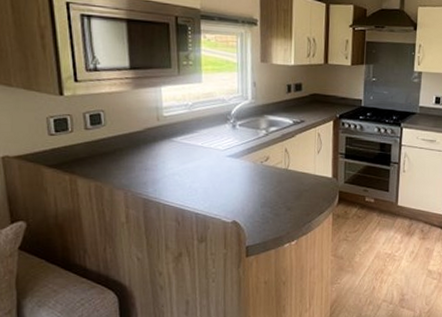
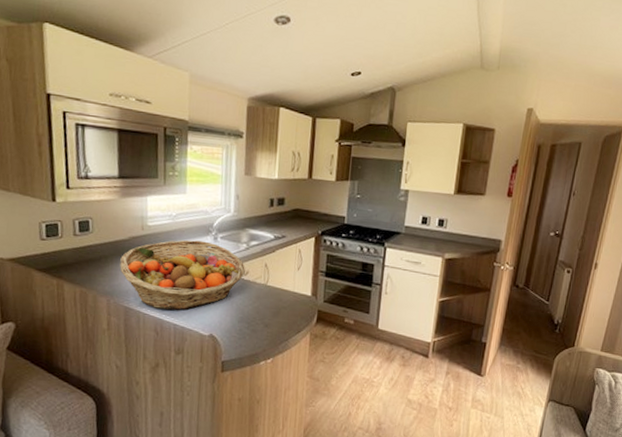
fruit basket: none [136,128,265,200] -> present [120,240,245,311]

